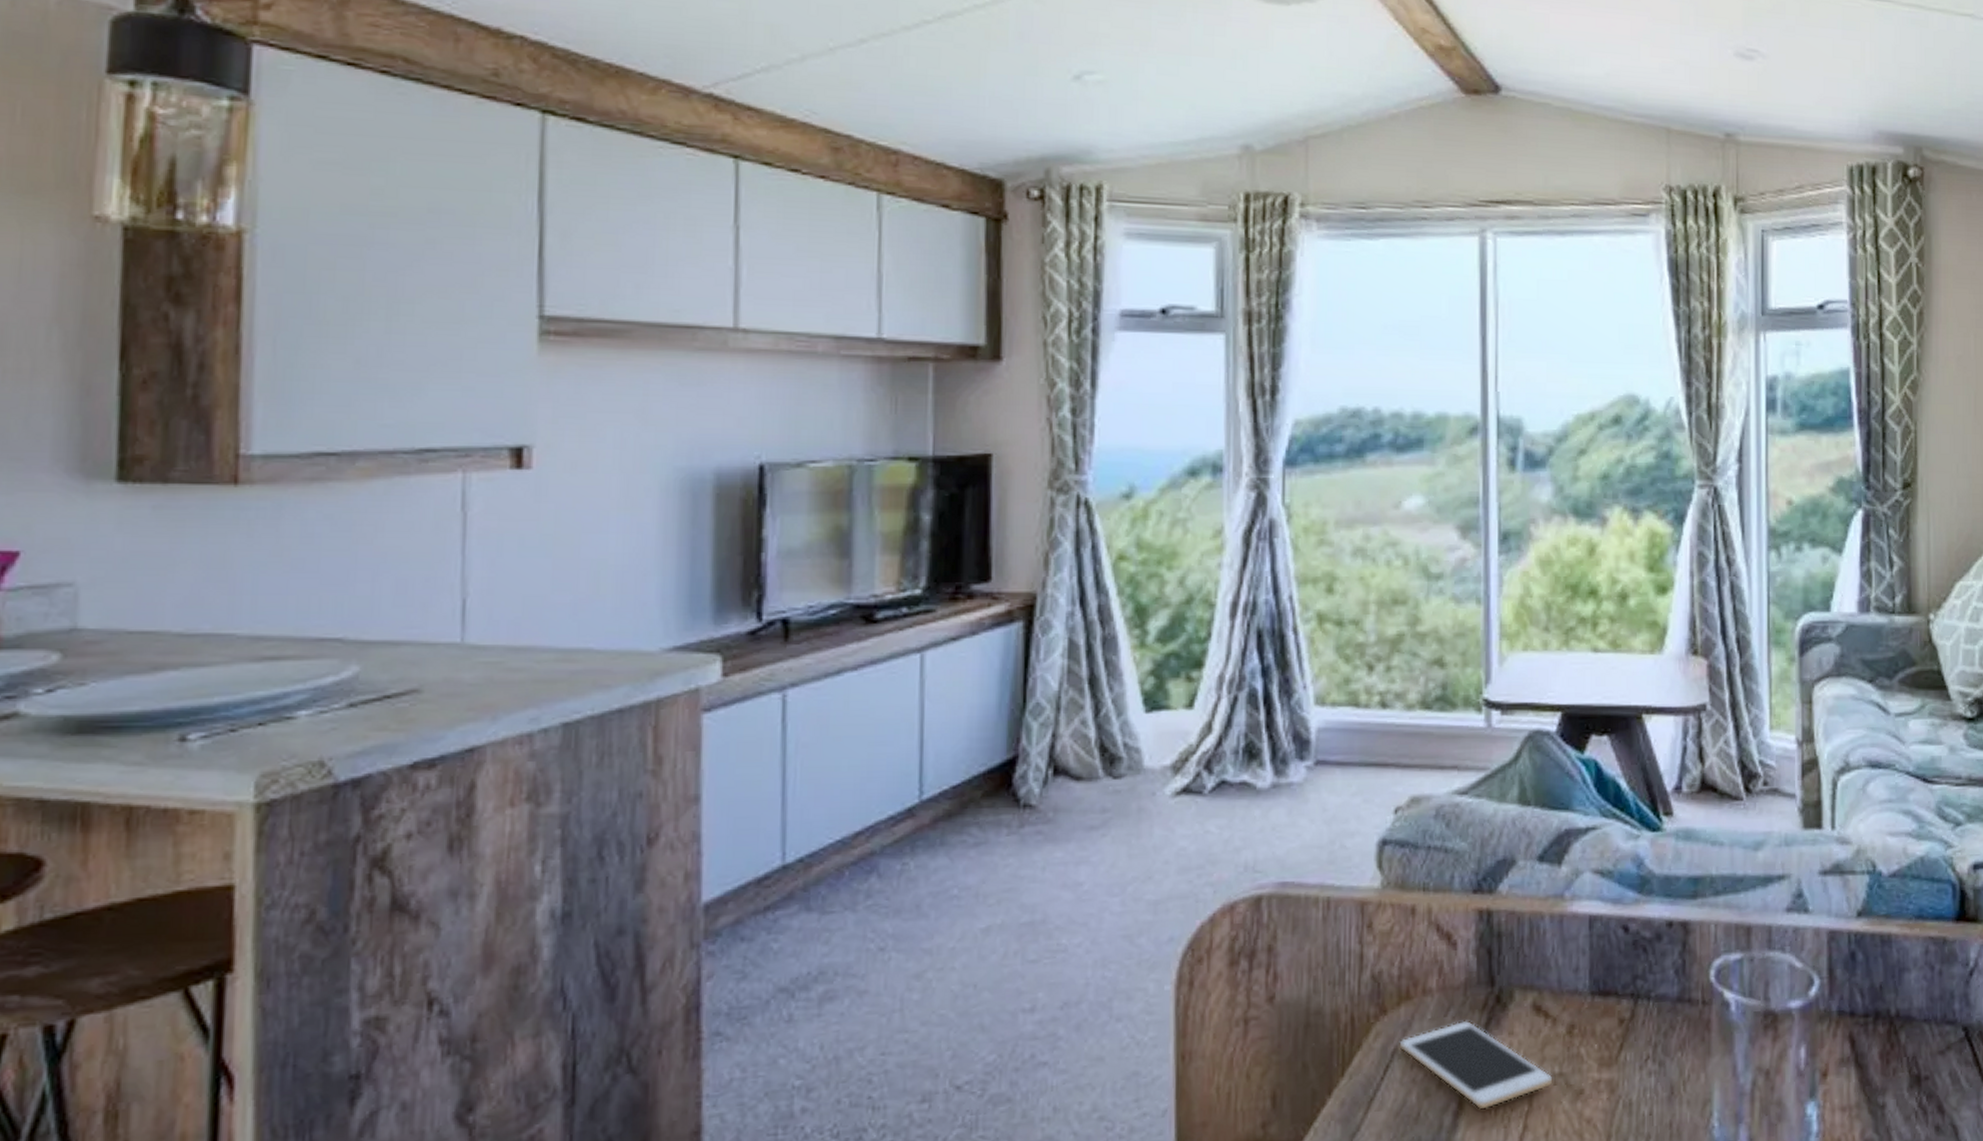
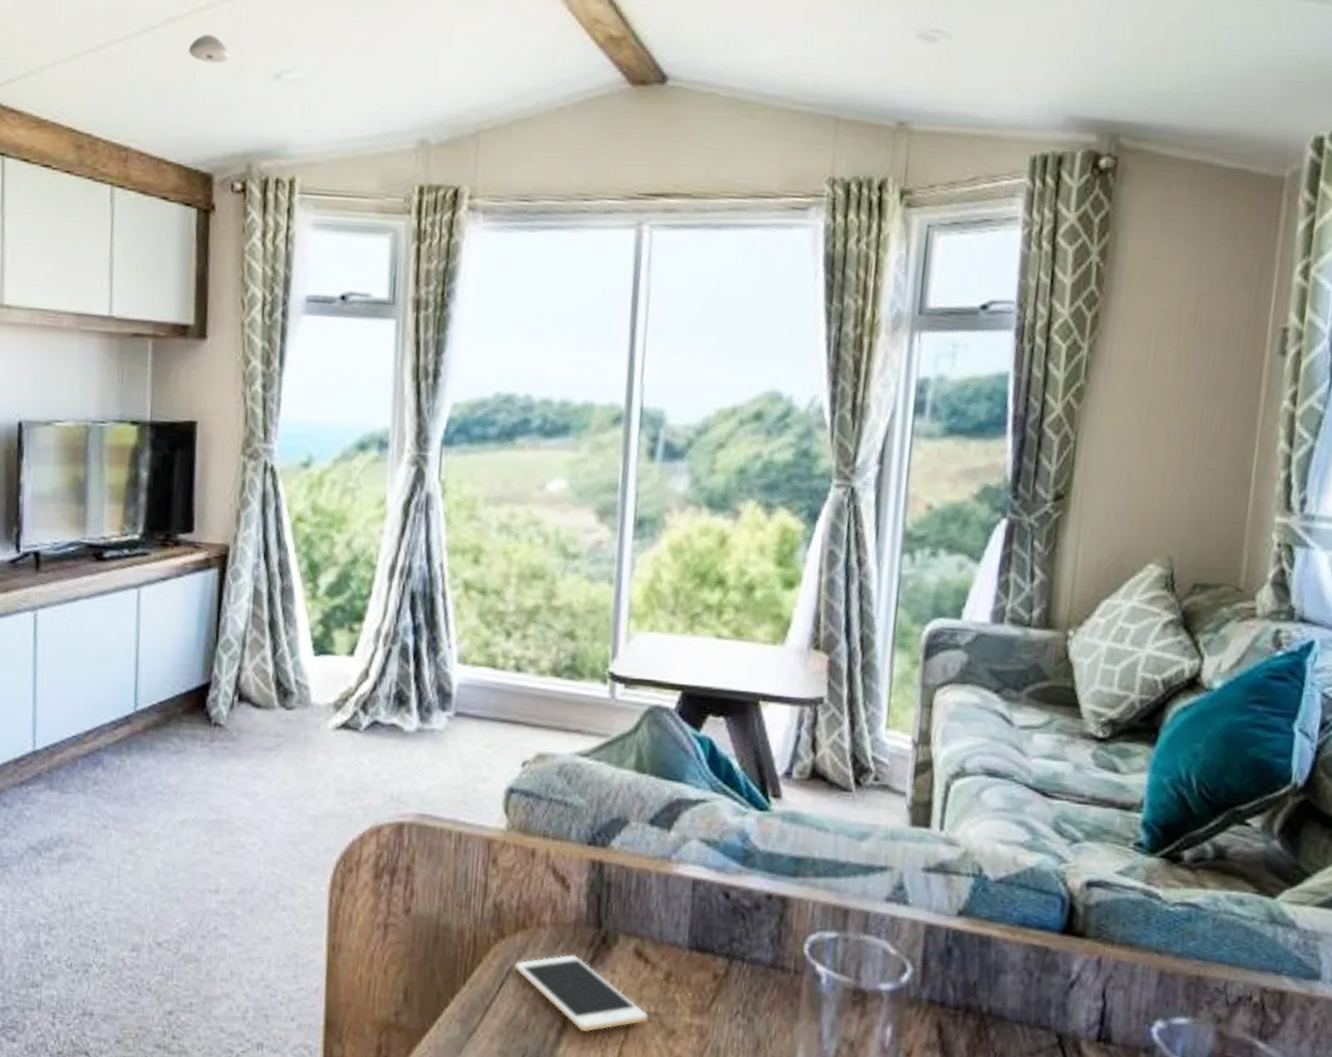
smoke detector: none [970,30,1020,63] -> present [188,34,230,65]

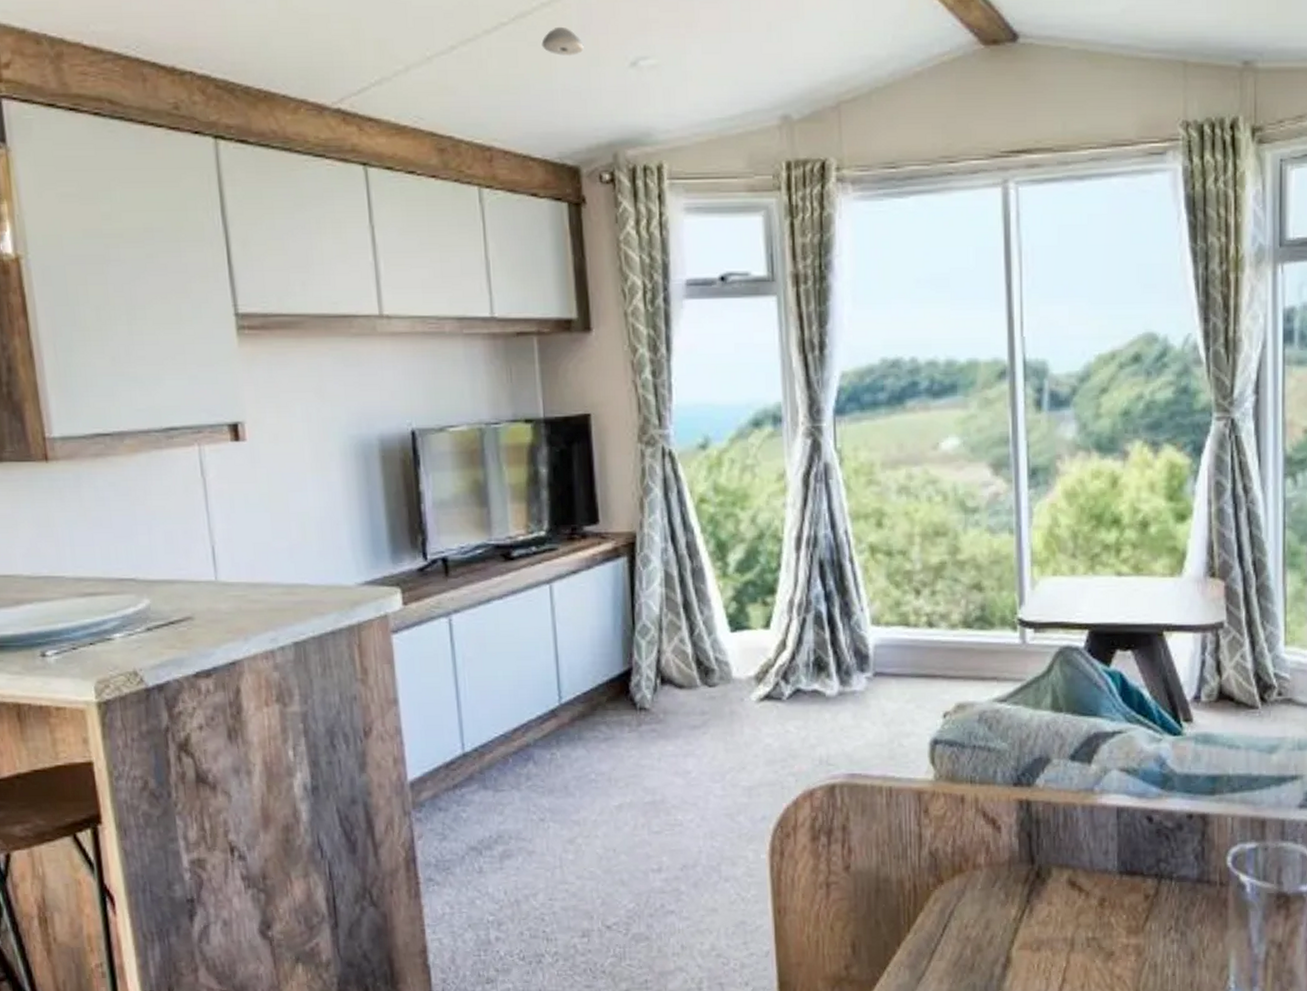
cell phone: present [514,954,648,1033] -> none [954,892,1087,964]

